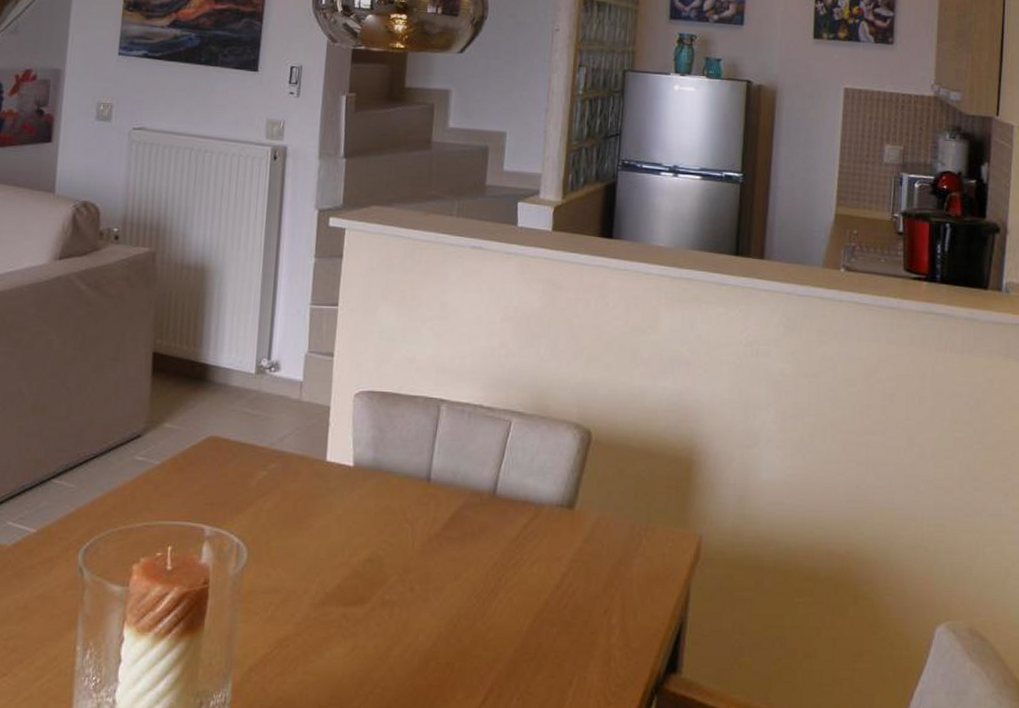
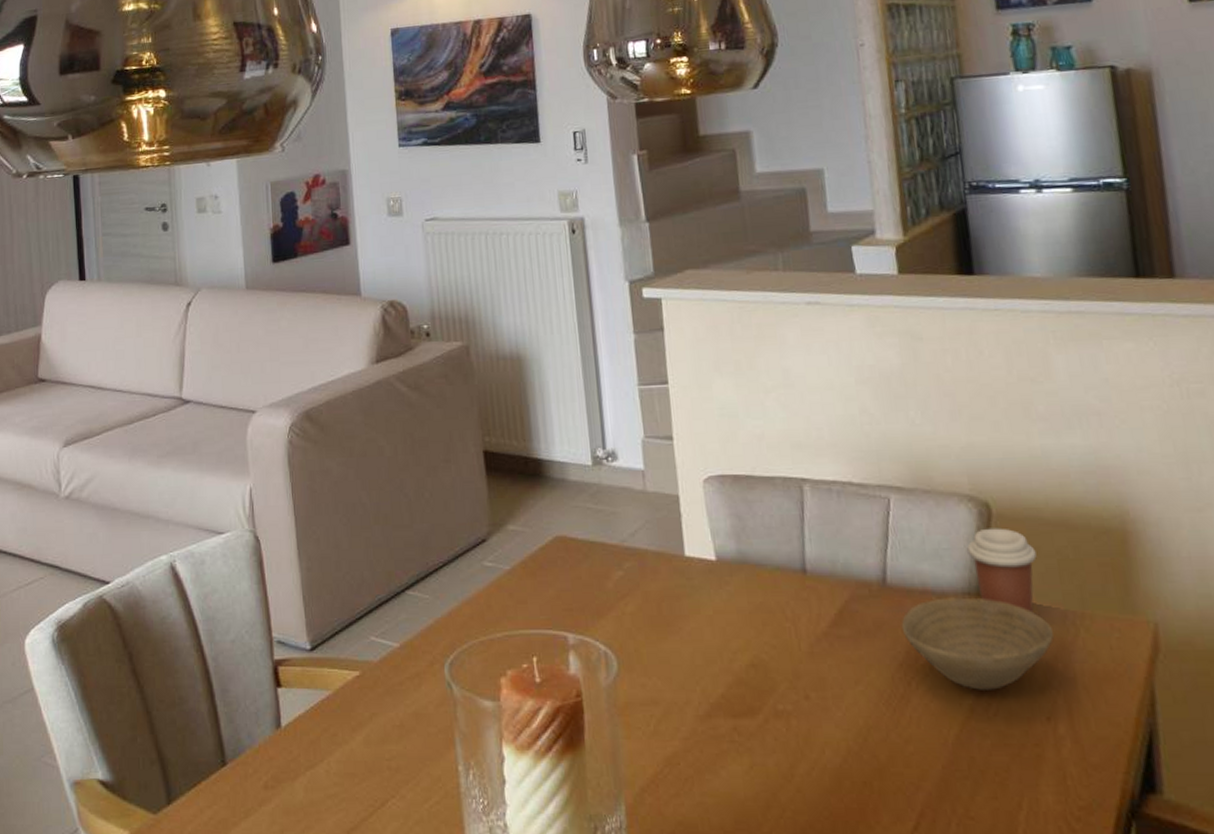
bowl: none [501,508,621,587] -> present [901,597,1054,690]
coffee cup: none [567,451,620,524] -> present [967,528,1037,613]

